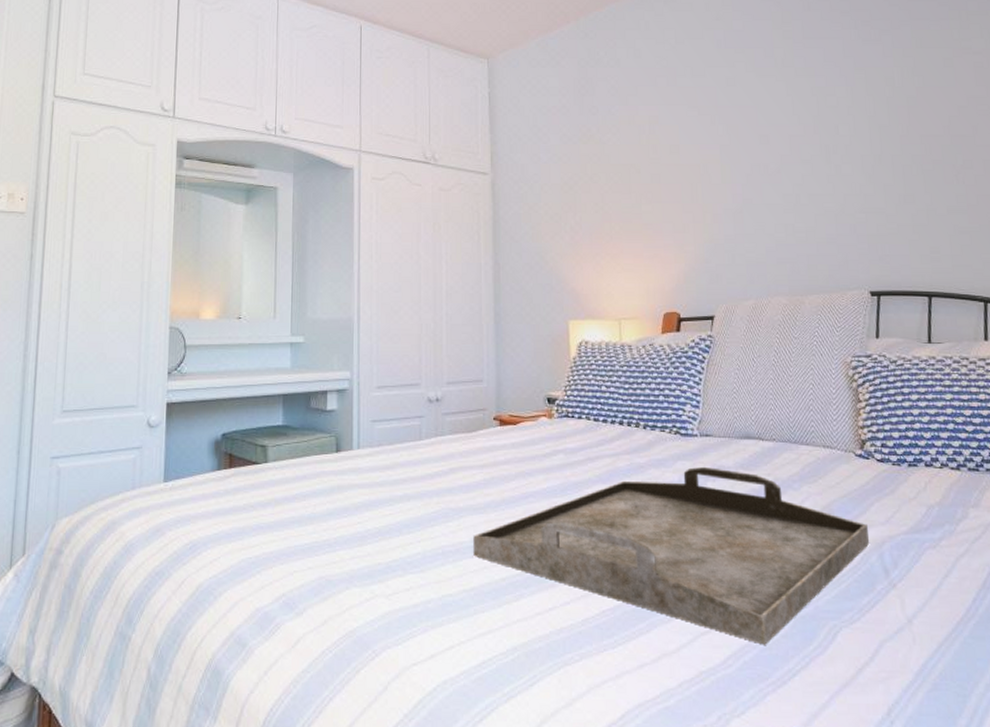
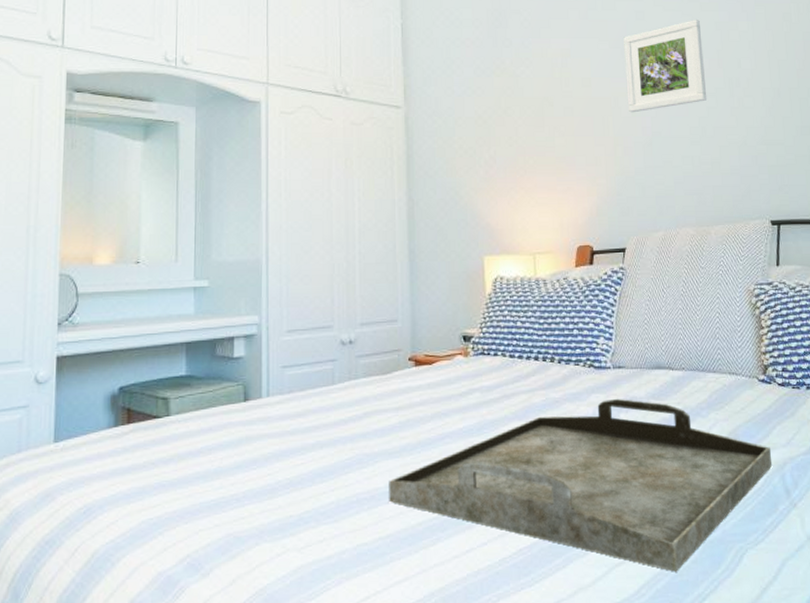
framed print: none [714,85,802,180] -> present [623,20,707,113]

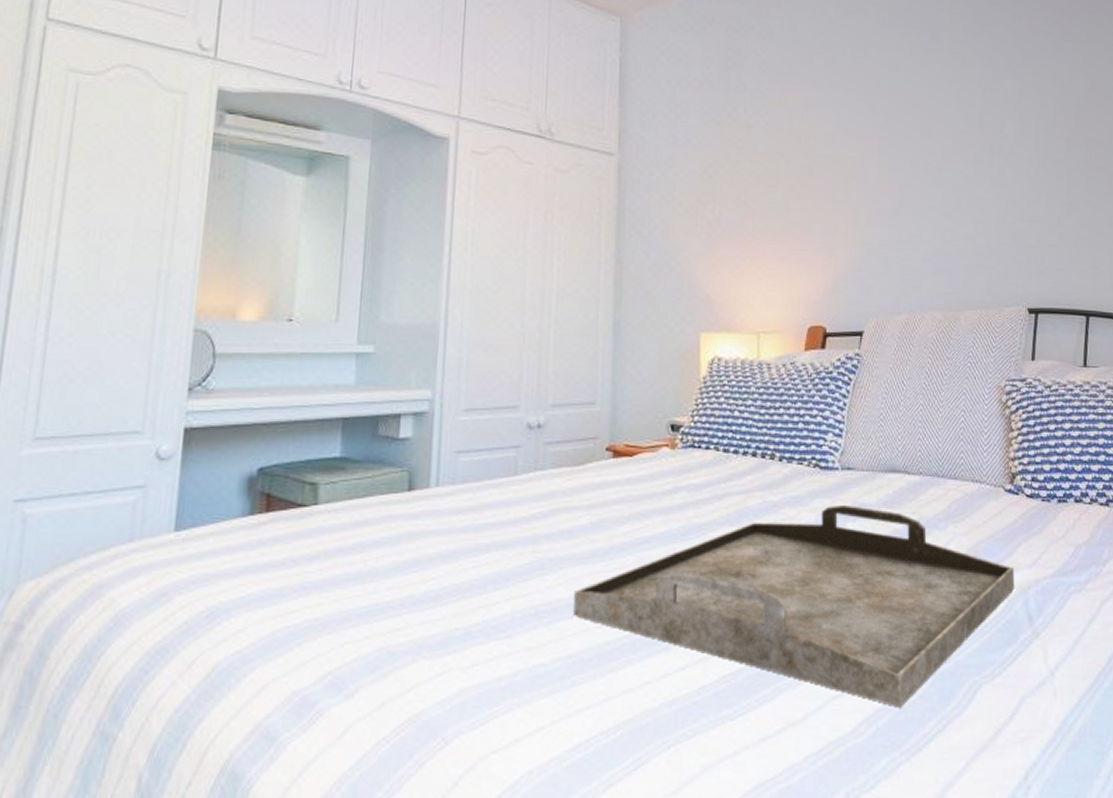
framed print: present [623,20,707,113] -> none [874,74,965,177]

